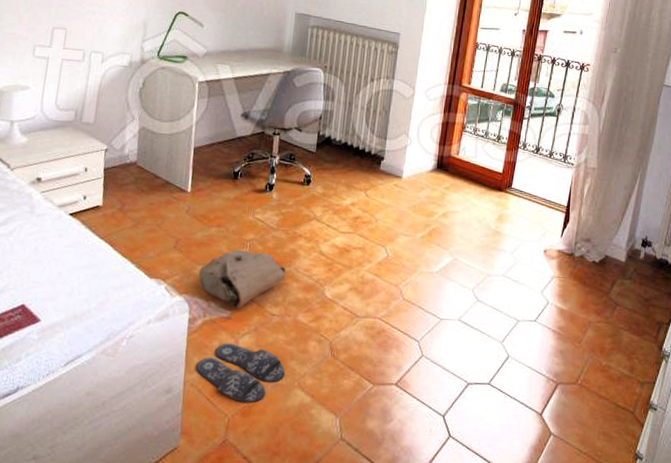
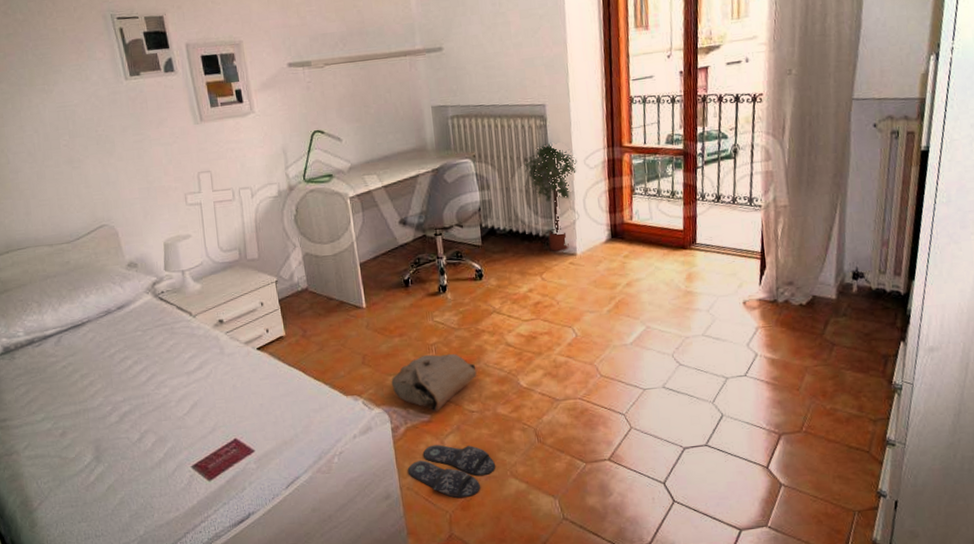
potted tree: none [369,69,419,173] -> present [524,144,578,252]

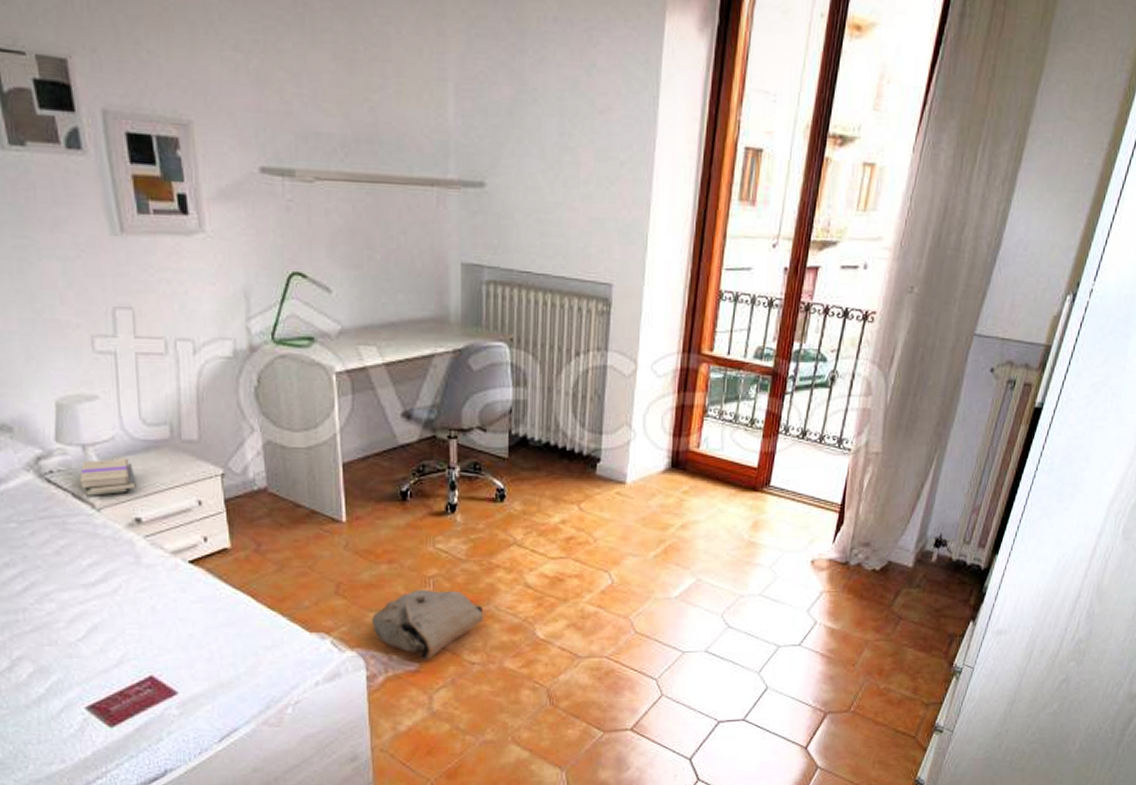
books: none [181,276,219,308] -> present [80,457,136,498]
slippers: present [407,445,496,499] -> none [383,700,495,765]
potted tree: present [524,144,578,252] -> none [574,337,643,477]

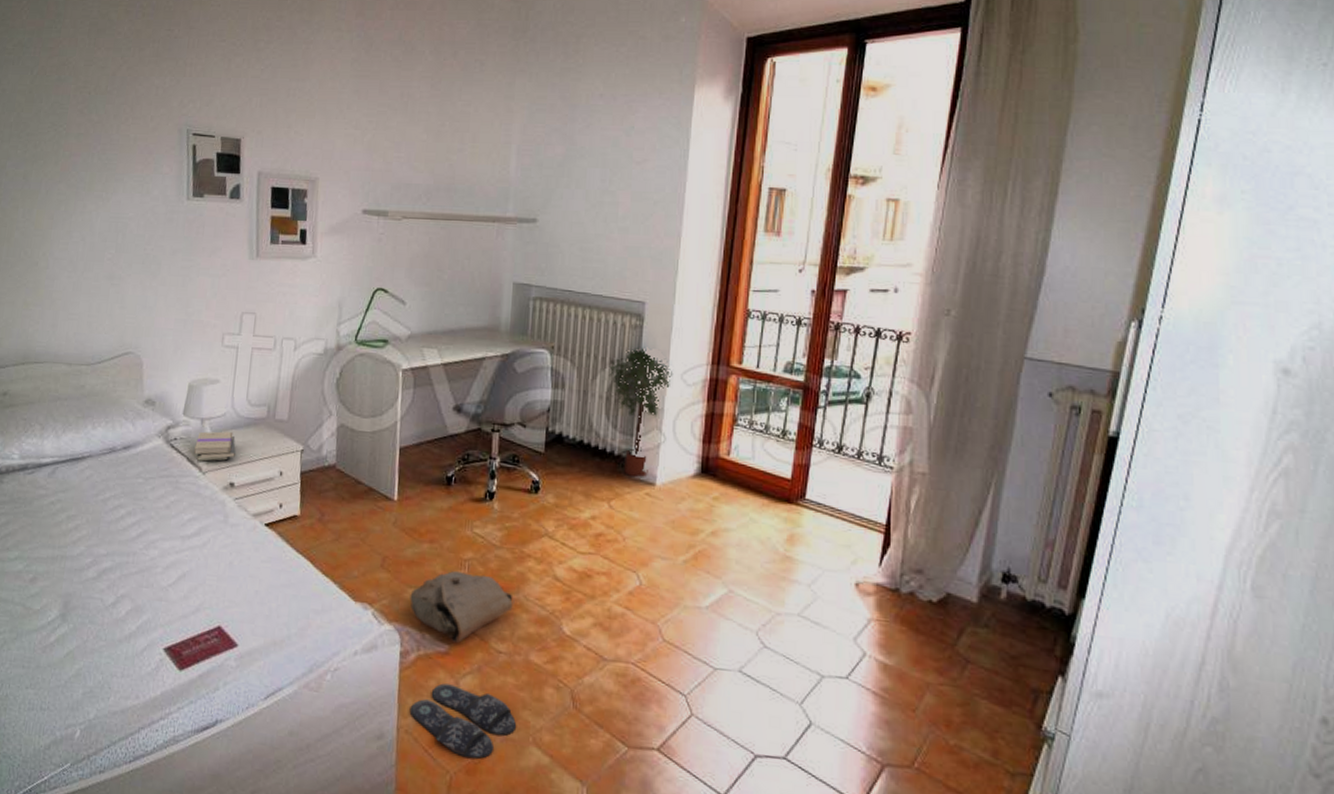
slippers: none [383,700,495,765] -> present [409,683,517,759]
potted tree: none [574,337,643,477] -> present [608,348,674,478]

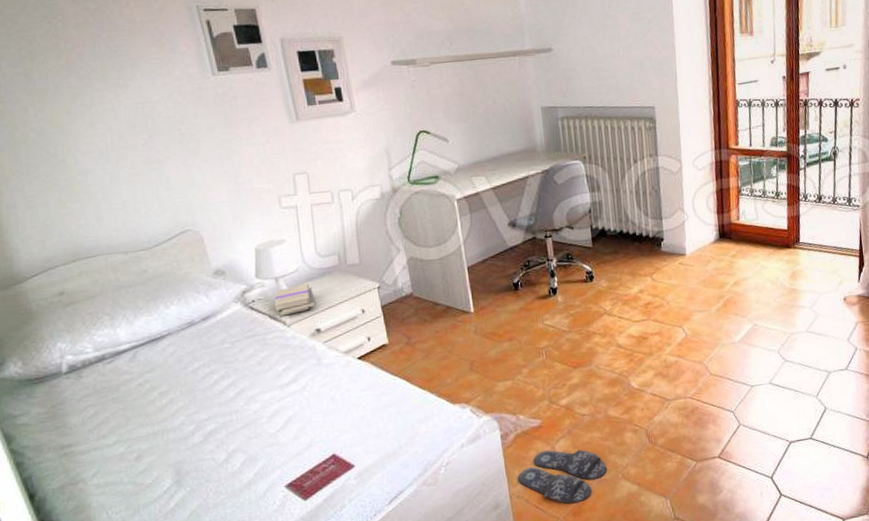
bag: present [410,571,515,644] -> none [500,356,589,417]
potted tree: present [608,348,674,478] -> none [634,145,686,253]

